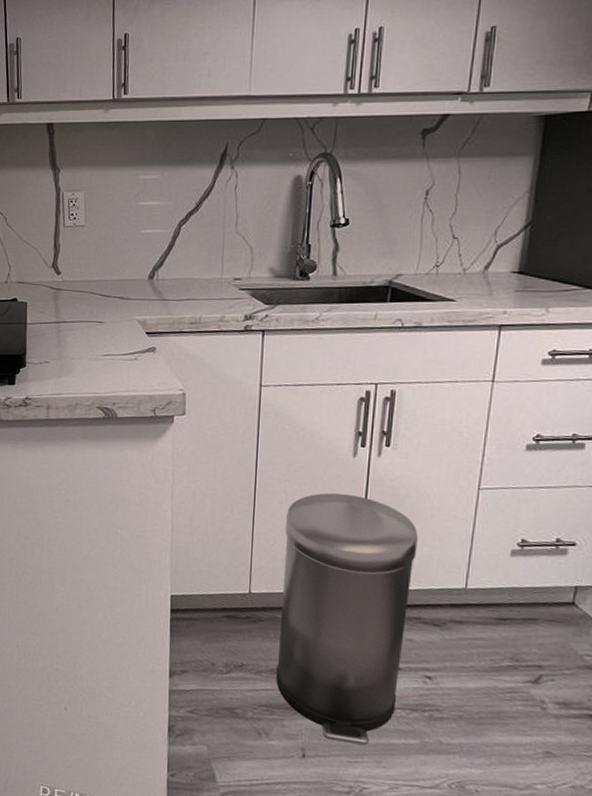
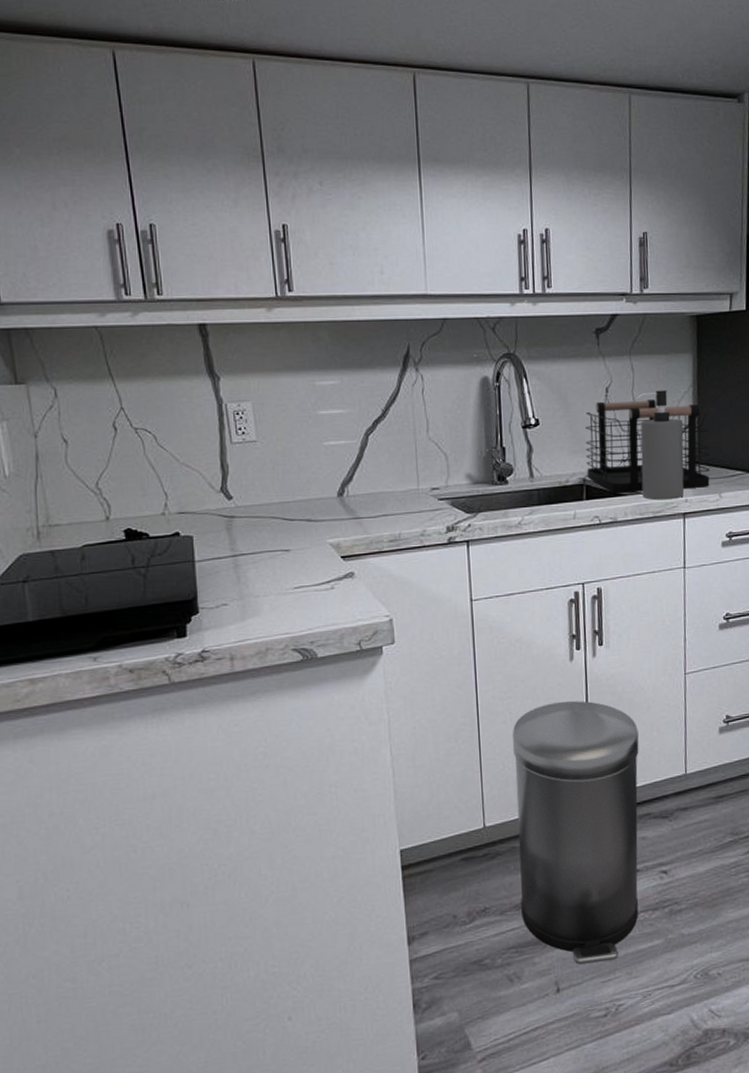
dish rack: none [394,204,546,300] -> present [585,399,711,493]
soap dispenser: none [453,195,512,310] -> present [634,390,684,501]

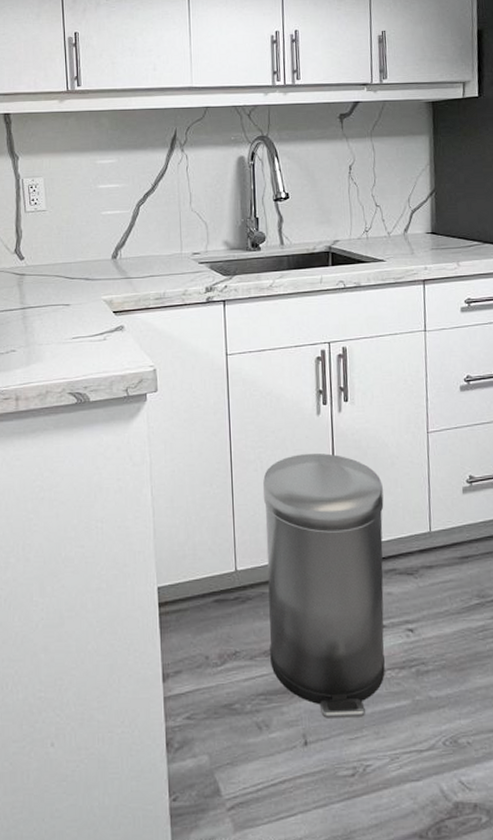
dish rack: present [585,399,711,493] -> none [331,176,448,260]
soap dispenser: present [634,390,684,501] -> none [375,167,423,268]

